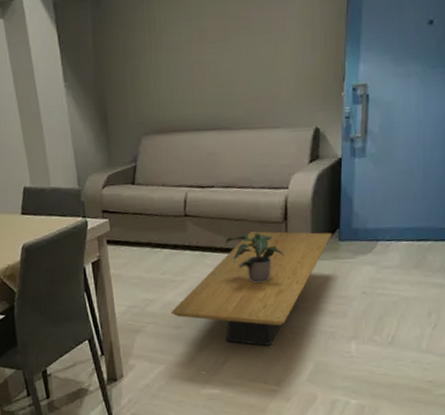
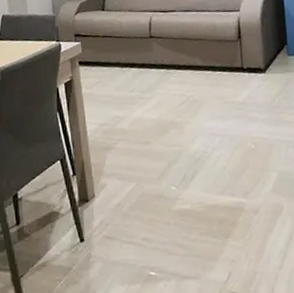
coffee table: present [171,231,332,346] -> none [140,48,281,158]
potted plant: present [225,233,284,284] -> none [187,50,241,98]

